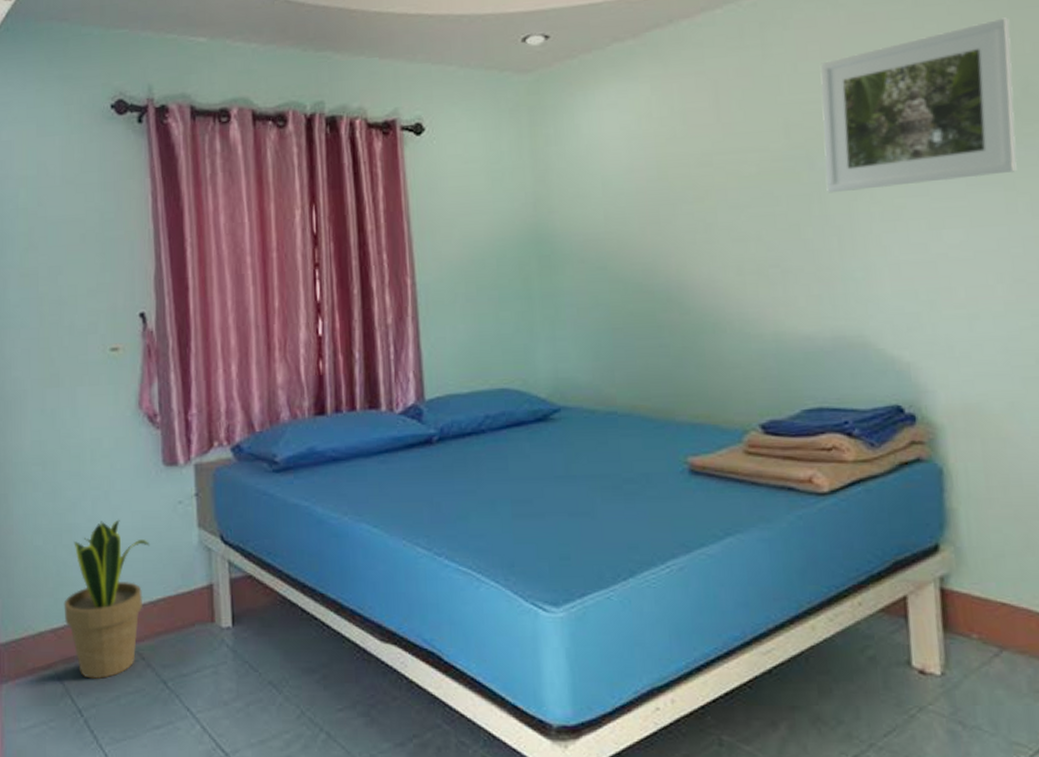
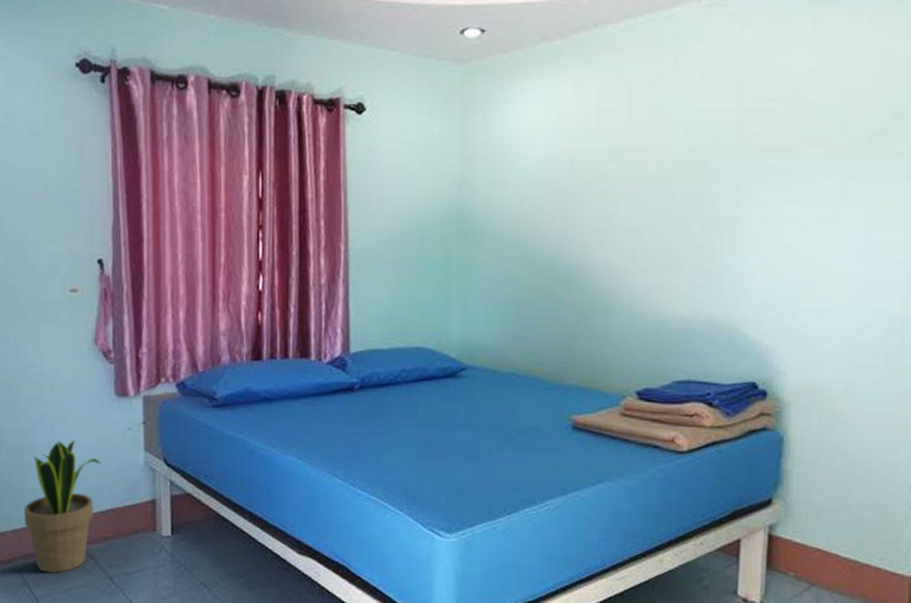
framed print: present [820,17,1018,193] -> none [716,46,894,195]

